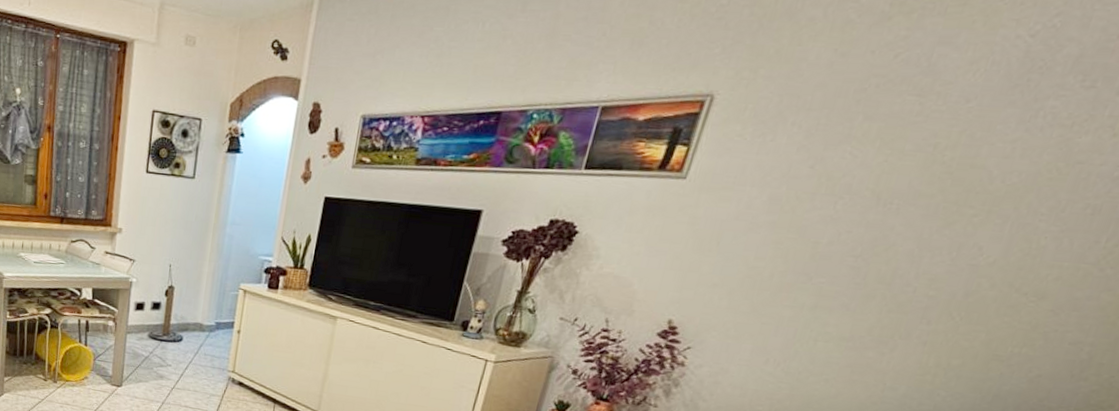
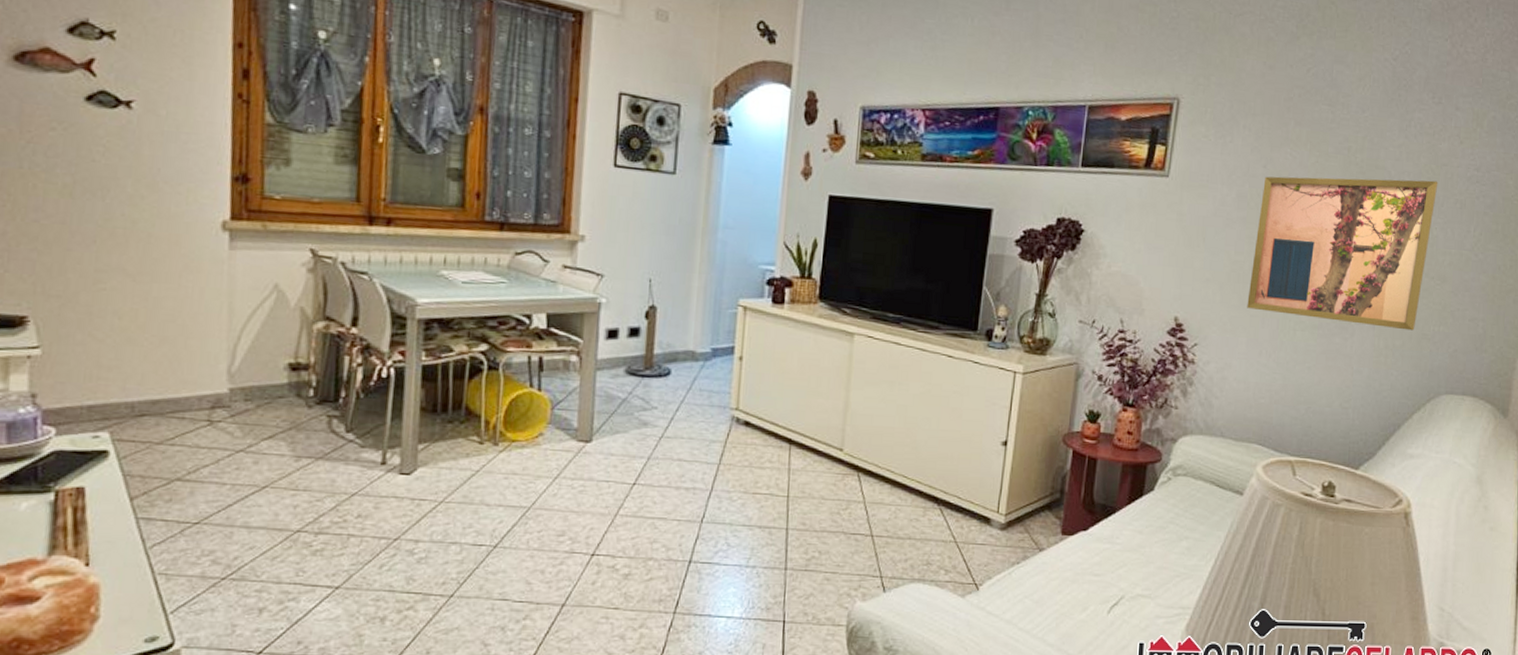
wall art: none [758,177,1064,351] -> present [1247,176,1438,331]

